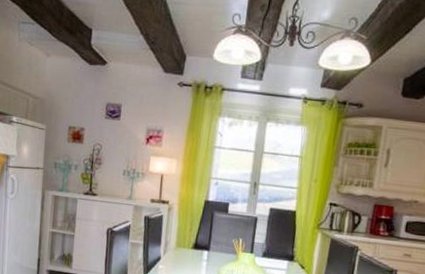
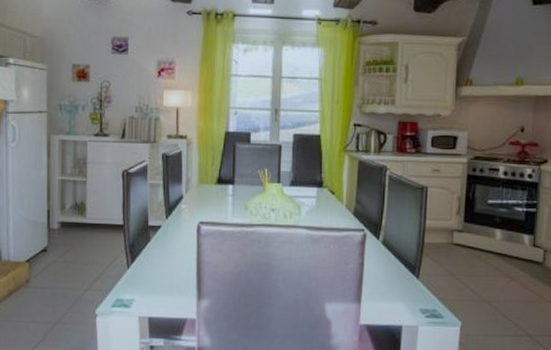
books: none [105,177,148,206] -> present [118,115,163,143]

